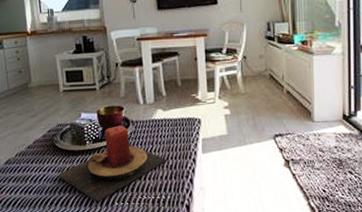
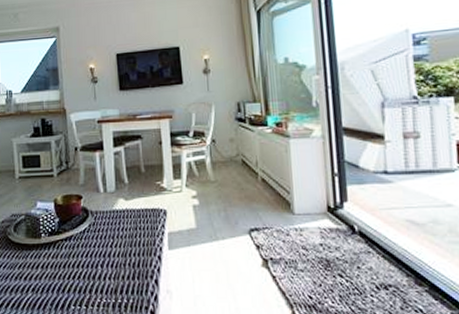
candle: present [57,125,167,202] -> none [9,216,129,305]

